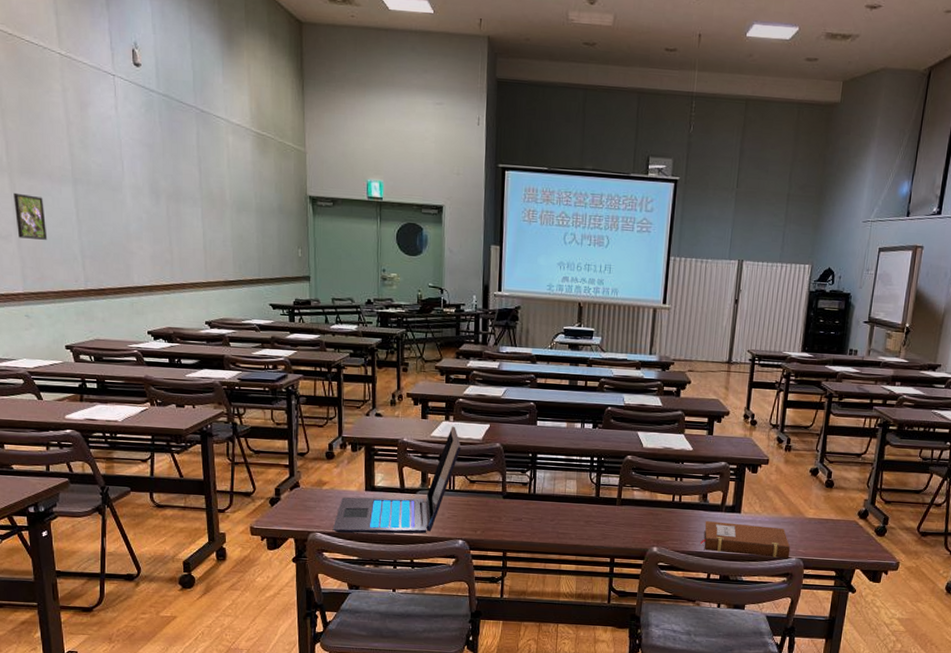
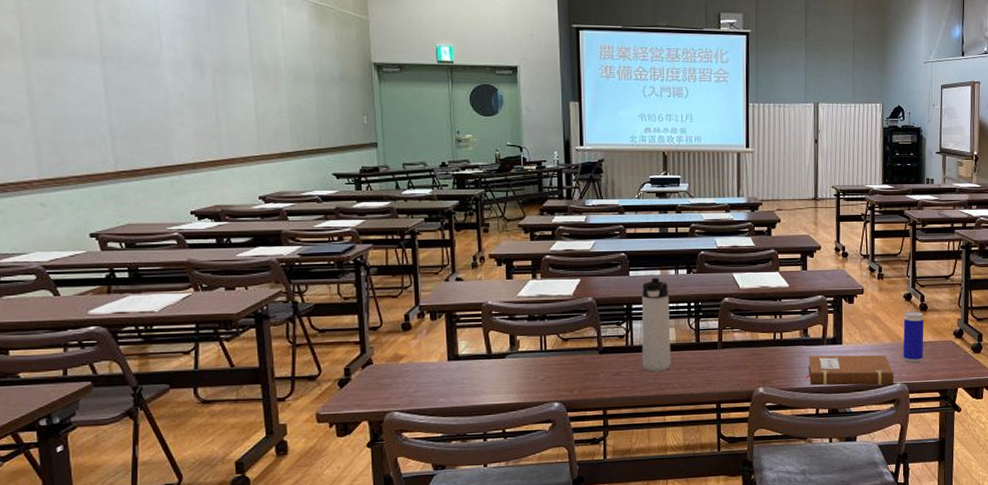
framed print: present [13,192,48,240] -> none [28,74,69,122]
laptop: present [332,426,462,534] -> none [412,284,551,410]
thermos bottle: none [542,429,574,522] -> present [641,278,671,372]
beverage can: none [801,487,829,539] -> present [902,311,924,362]

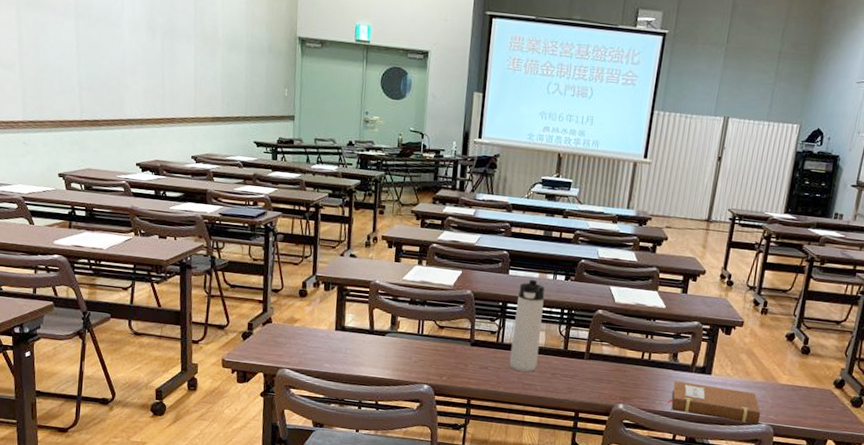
beverage can: present [902,311,924,362] -> none [773,352,805,406]

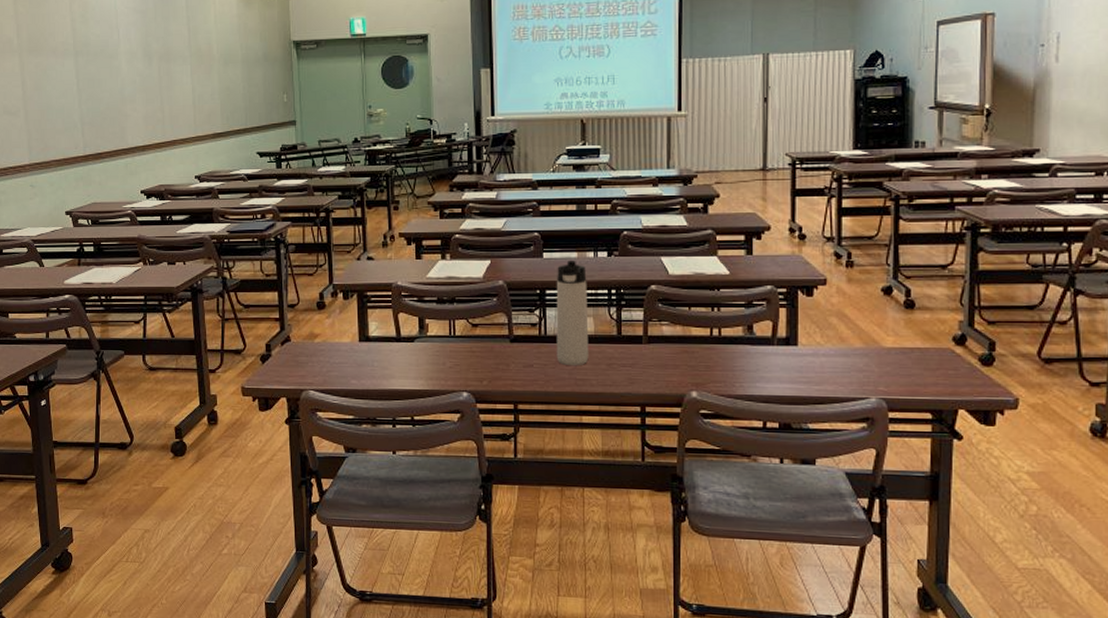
notebook: present [667,381,761,424] -> none [749,357,868,399]

